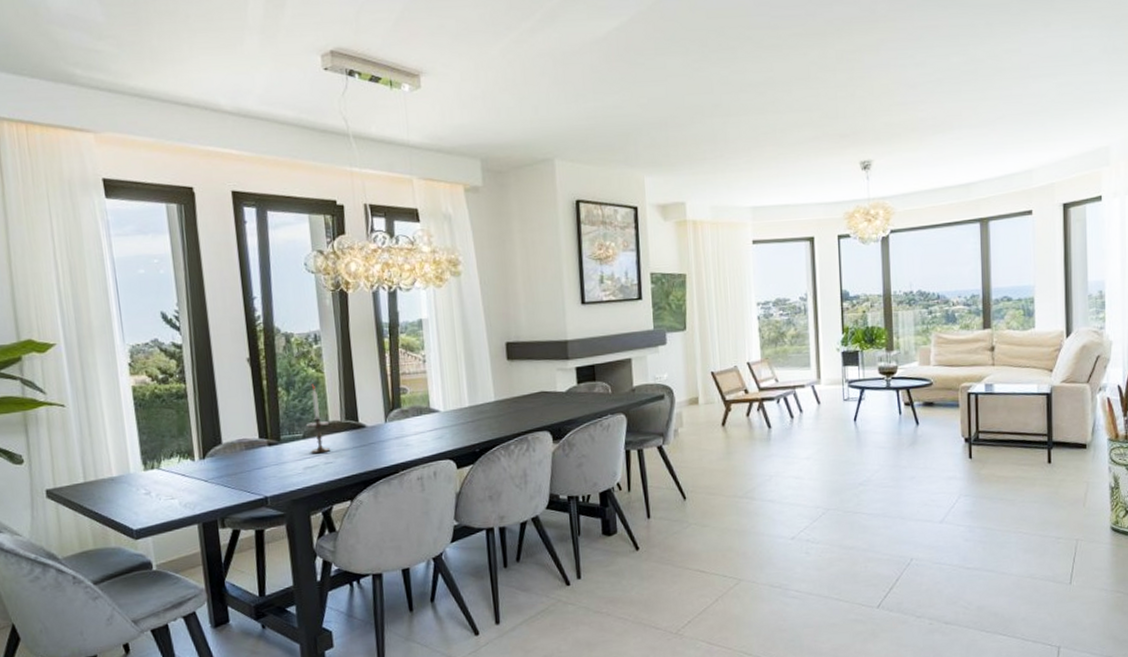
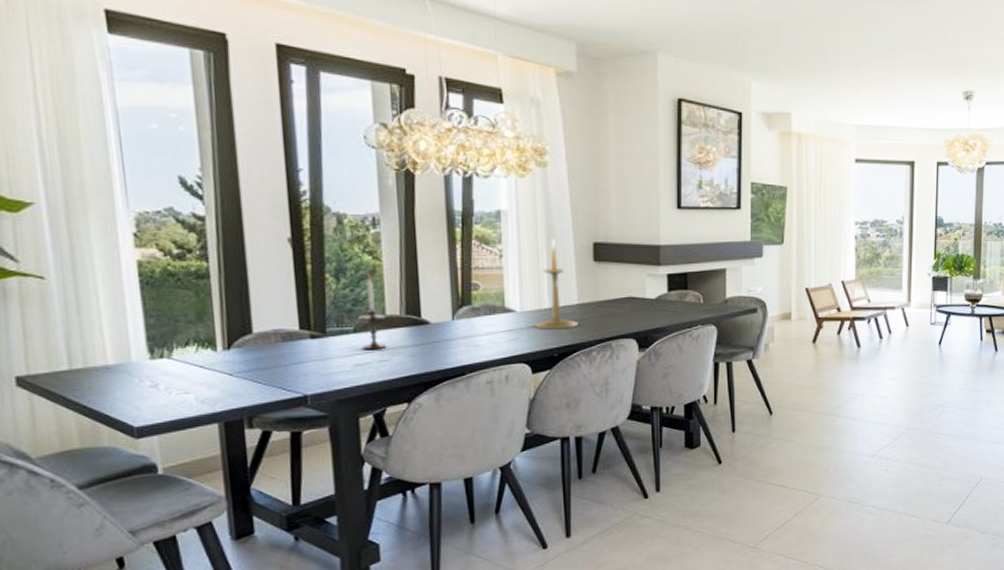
candlestick: none [457,342,497,427] -> present [534,239,579,330]

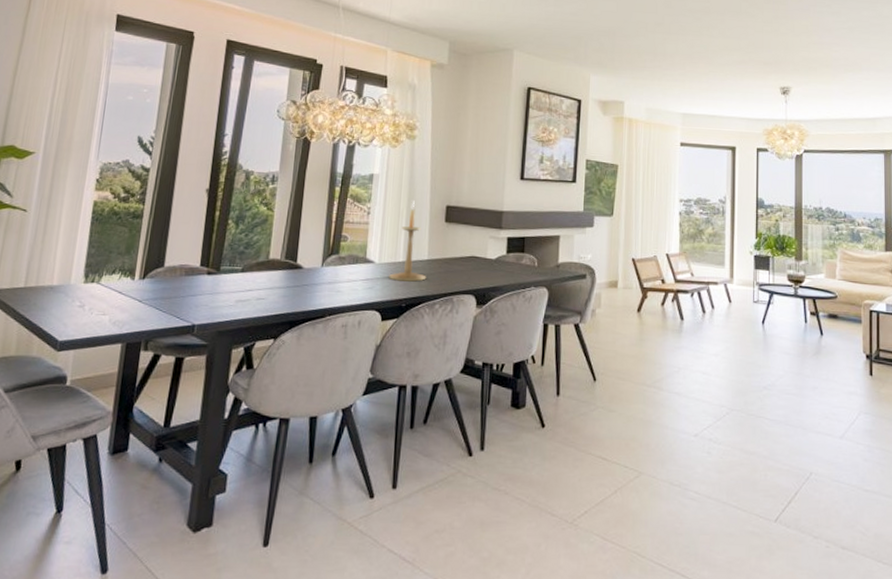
candlestick: present [357,272,387,350] -> none [246,220,270,289]

